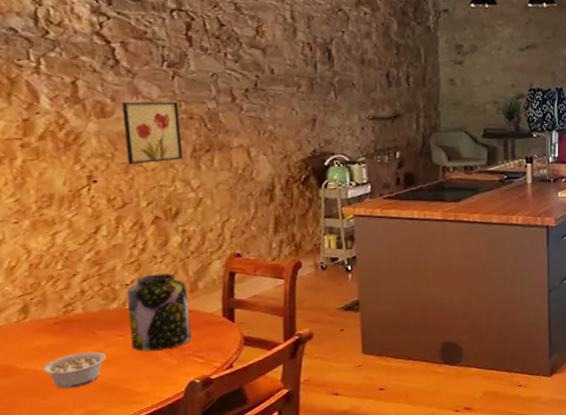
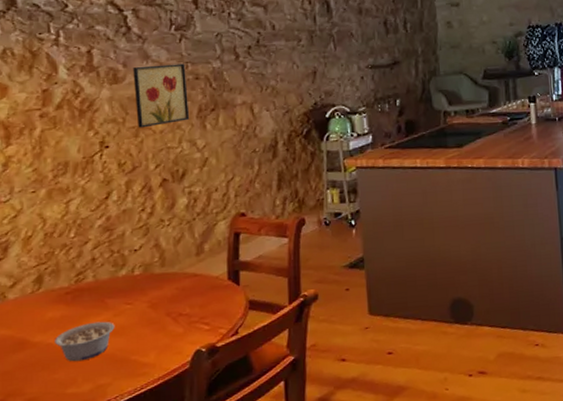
jar: present [126,274,191,351] -> none [135,237,197,320]

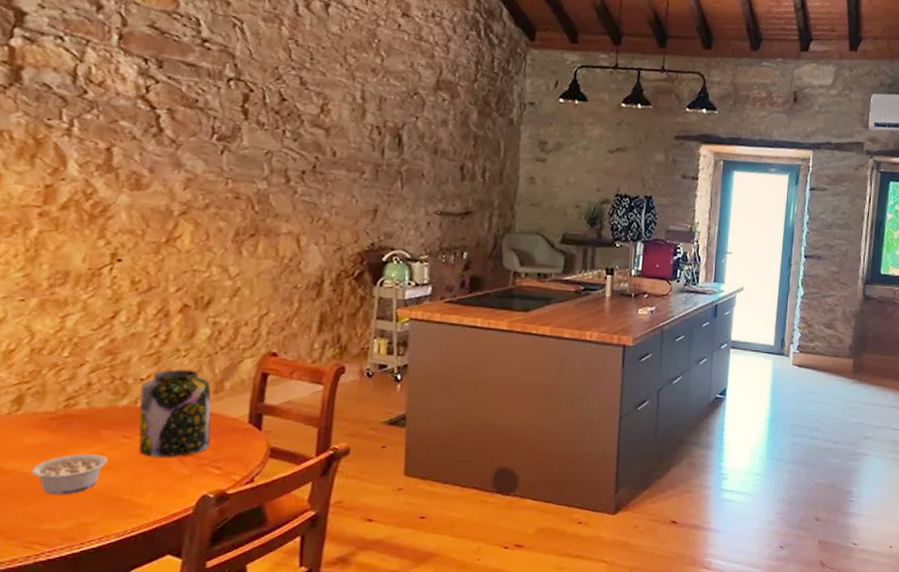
wall art: present [133,63,190,128] -> none [159,174,225,245]
jar: none [135,237,197,320] -> present [138,369,211,457]

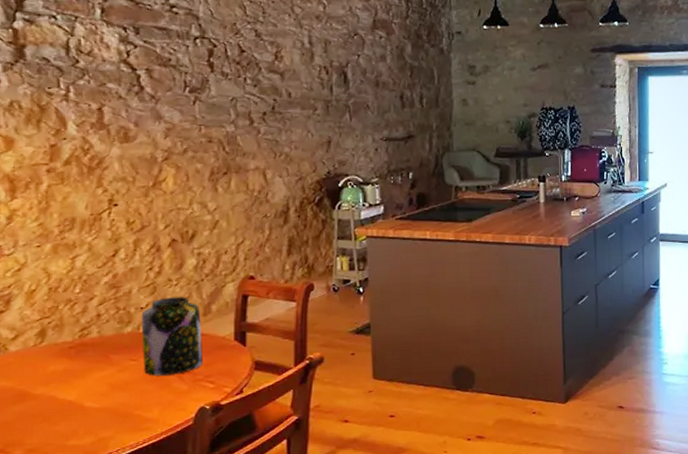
legume: present [32,453,108,495] -> none [57,376,119,415]

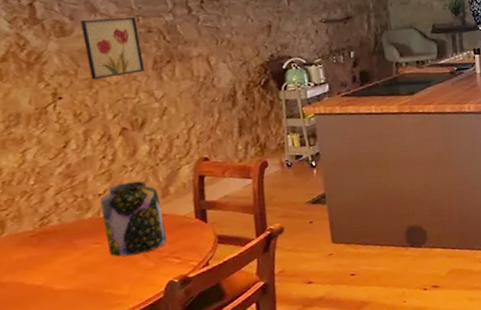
wall art: none [145,126,202,188] -> present [81,17,146,80]

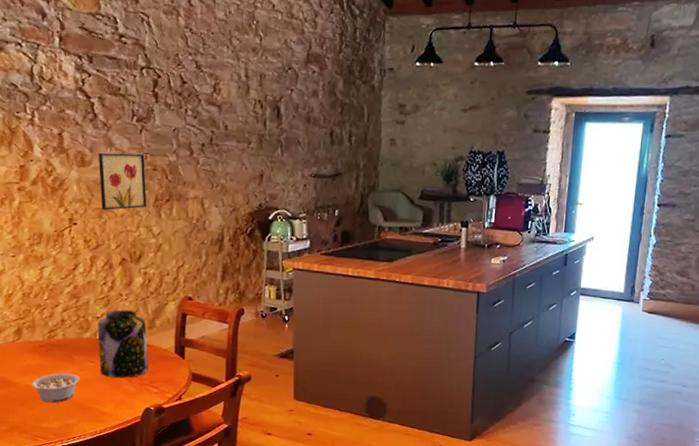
legume: none [24,260,85,298] -> present [32,373,80,403]

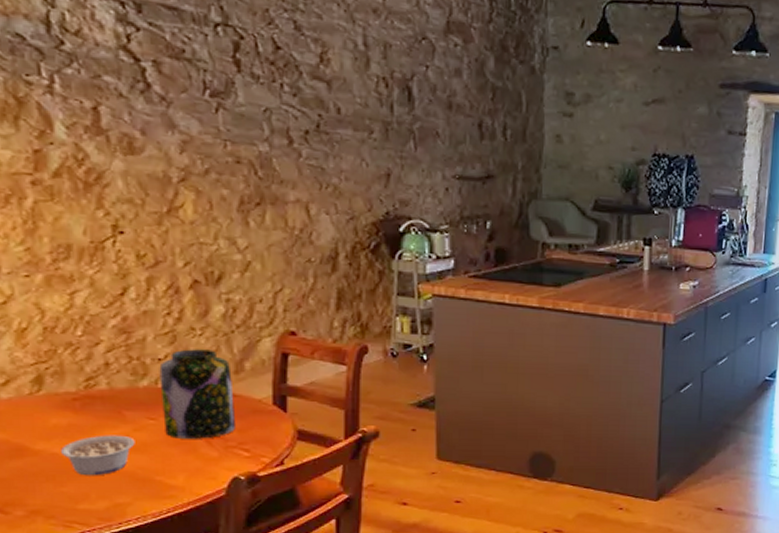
wall art: present [99,152,147,210] -> none [154,136,229,215]

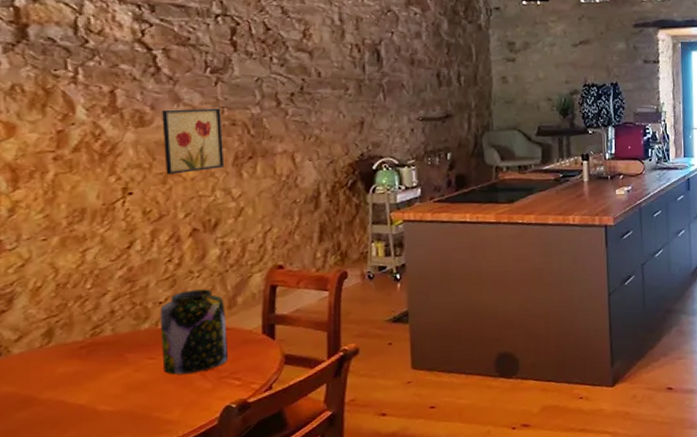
legume: present [61,435,135,476] -> none [66,376,135,420]
wall art: none [154,136,229,215] -> present [162,108,225,175]

